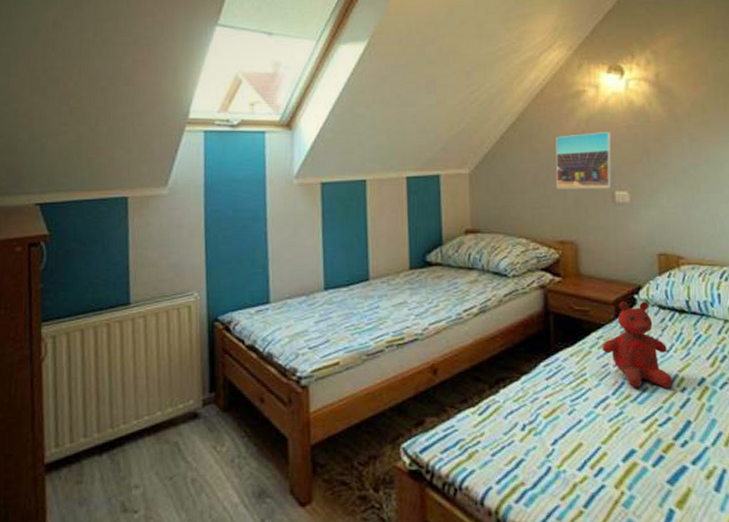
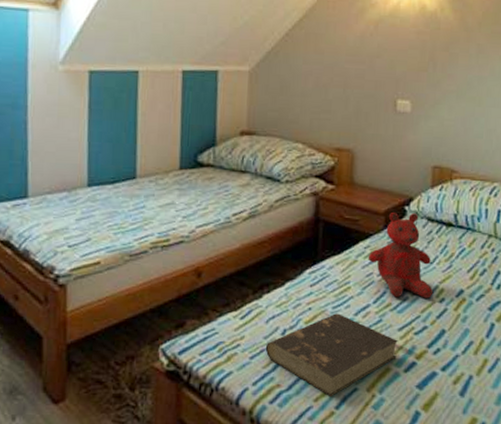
book: none [506,406,643,494] -> present [265,313,398,396]
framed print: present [555,132,612,189] -> none [338,36,400,97]

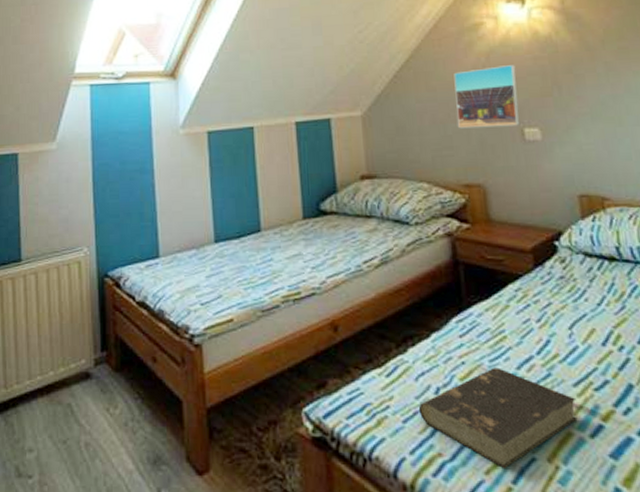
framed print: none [338,36,400,97] -> present [453,65,521,129]
teddy bear: present [368,211,434,298] -> none [521,248,609,347]

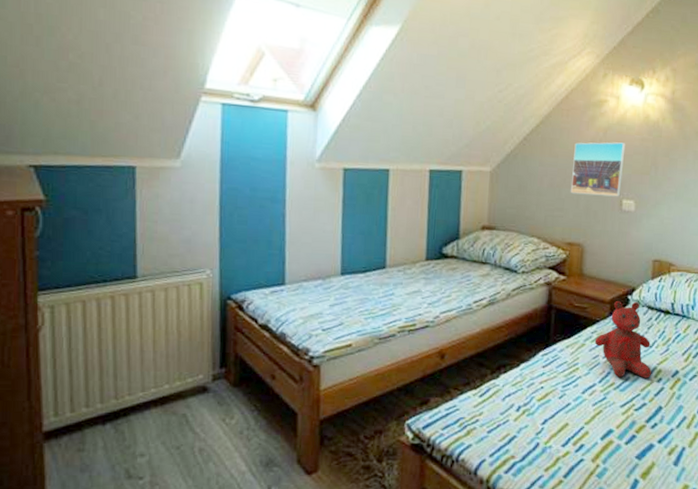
book: present [418,367,578,468] -> none [501,392,620,466]
teddy bear: none [521,248,609,347] -> present [594,300,652,378]

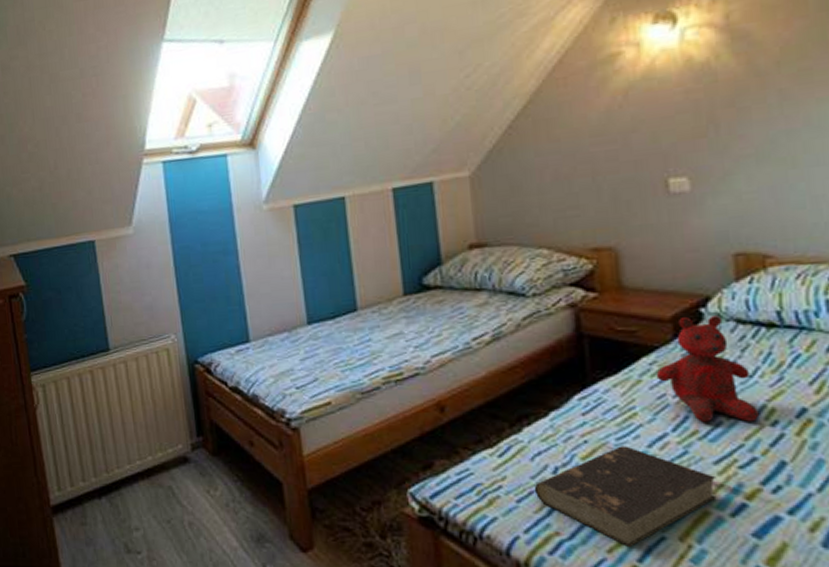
book: none [501,392,620,466] -> present [534,446,717,547]
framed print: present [570,142,626,197] -> none [582,102,664,184]

